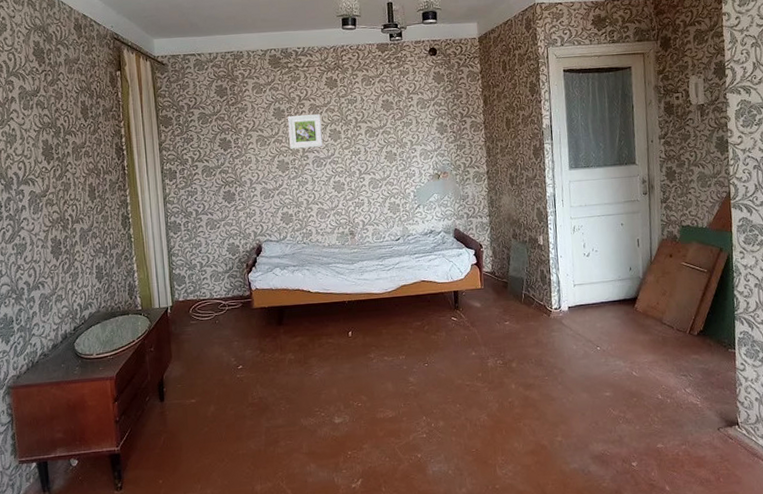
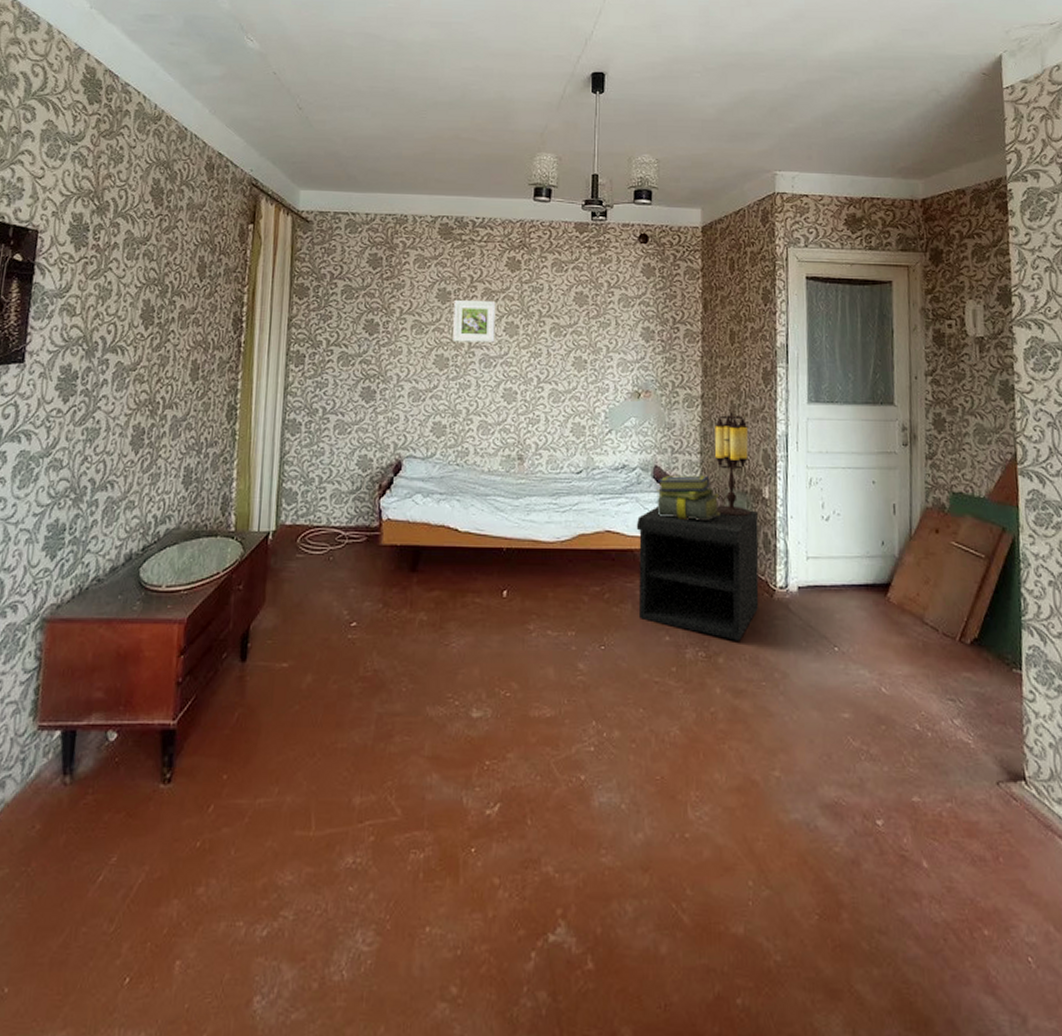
nightstand: none [444,254,540,350] -> present [636,506,759,641]
stack of books: none [458,232,507,267] -> present [657,475,720,522]
table lamp: none [499,182,531,261] -> present [714,412,752,517]

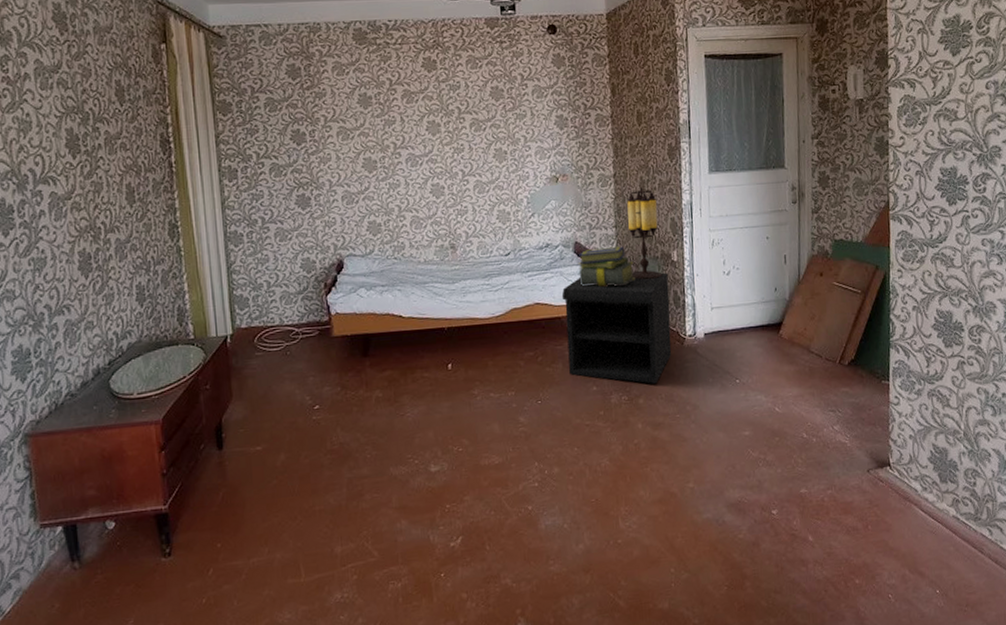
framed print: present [453,300,496,343] -> none [376,102,419,145]

